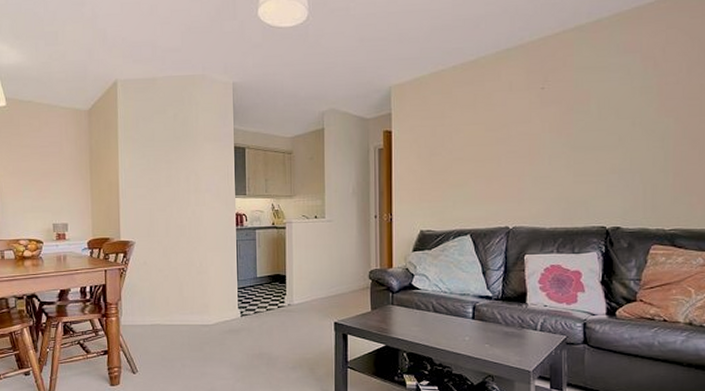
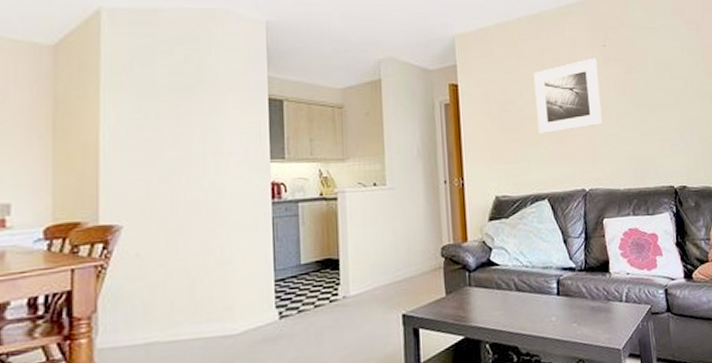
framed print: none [465,100,533,176] -> present [533,57,603,135]

